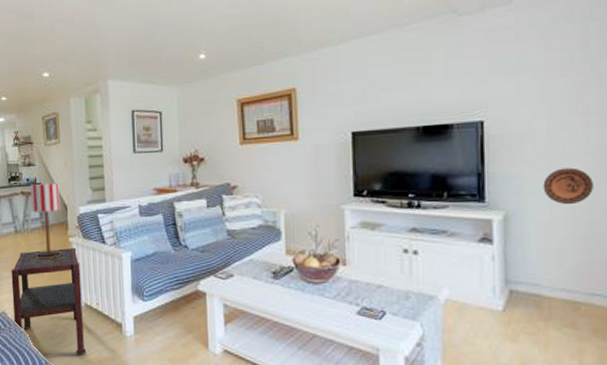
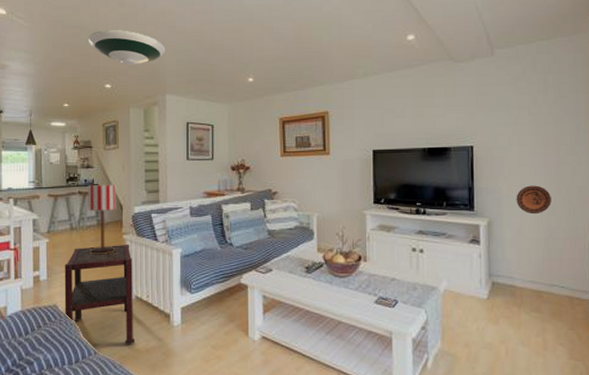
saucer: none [22,10,106,51] -> present [88,30,166,66]

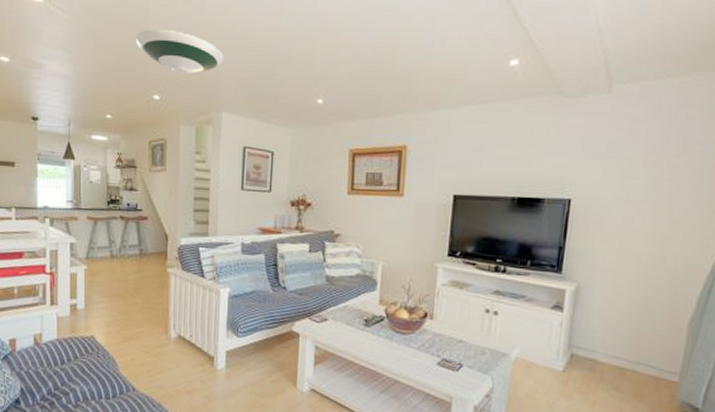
side table: present [64,244,134,345] -> none [102,277,177,385]
table lamp: present [88,185,117,255] -> none [130,210,162,288]
decorative plate: present [516,185,551,215] -> none [612,250,654,284]

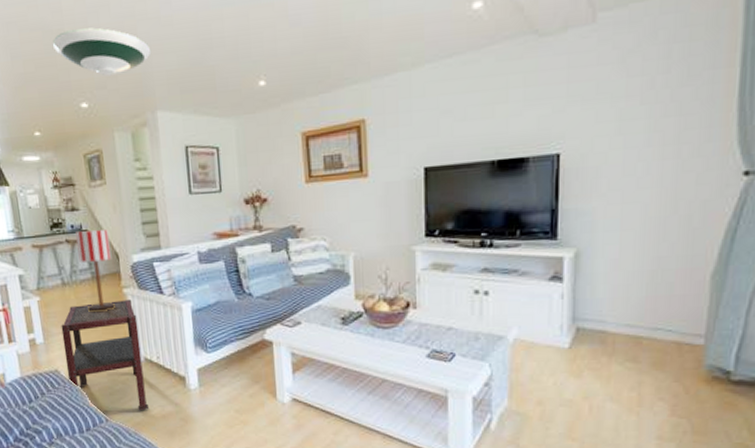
side table: none [102,277,177,385] -> present [61,298,148,411]
table lamp: none [130,210,162,288] -> present [76,230,117,313]

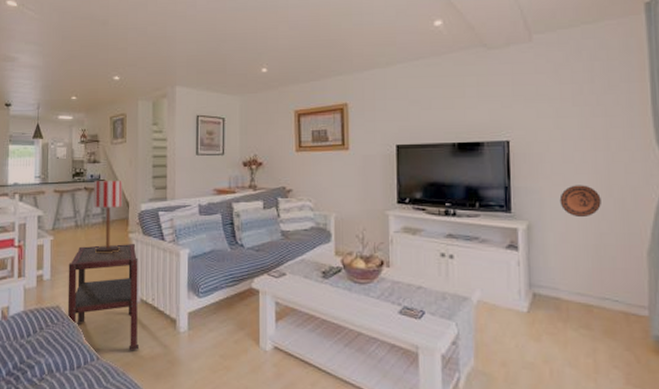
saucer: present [52,28,152,76] -> none [97,20,177,57]
decorative plate: none [615,201,664,241] -> present [559,185,601,218]

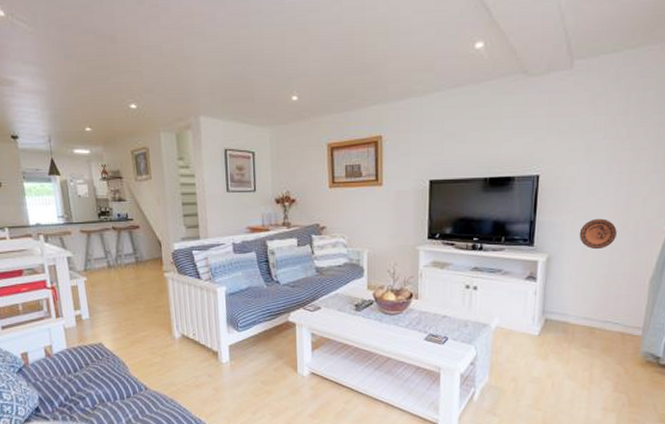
side table: present [67,243,139,351] -> none [106,282,184,381]
table lamp: present [94,181,123,254] -> none [122,220,158,294]

